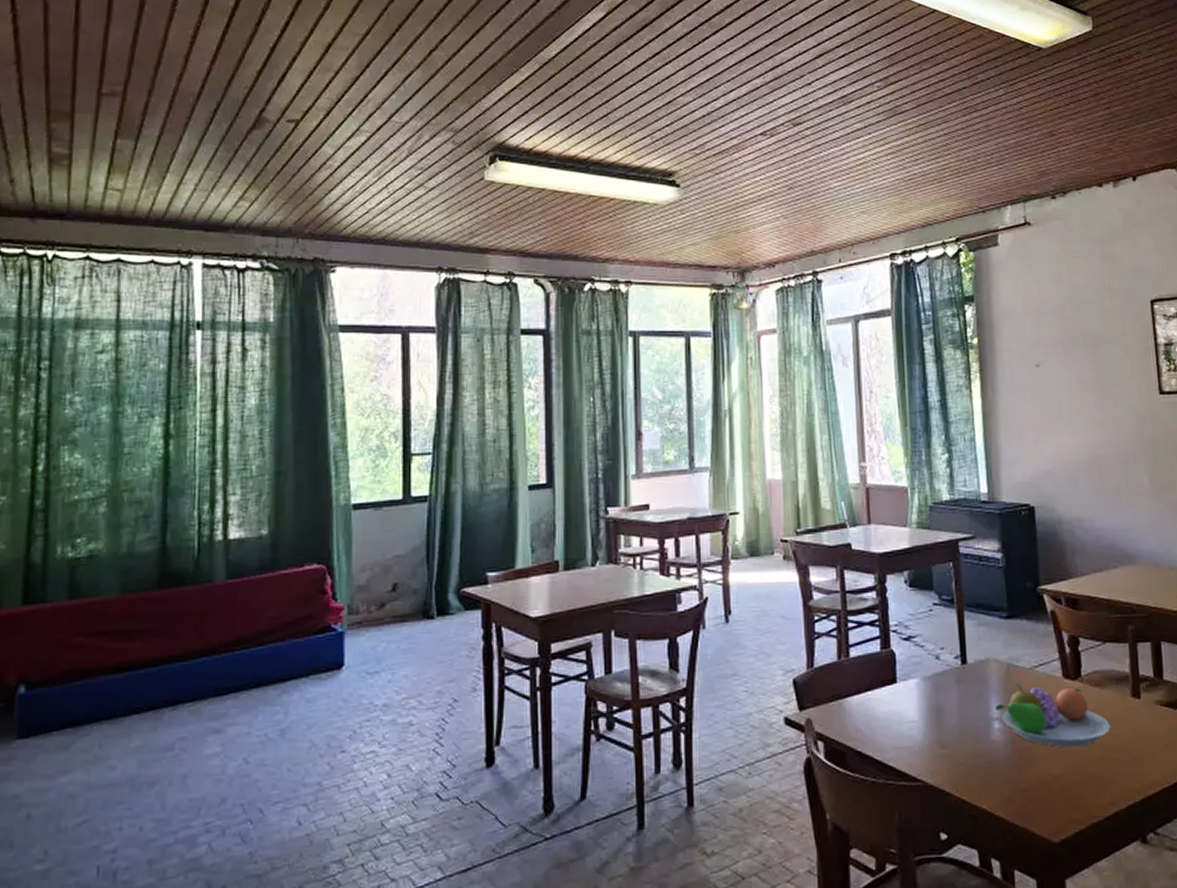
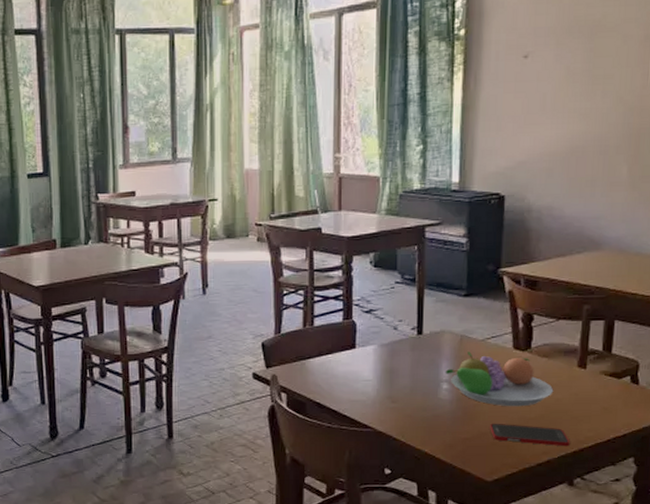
cell phone: none [1049,768,1137,794] -> present [490,423,570,447]

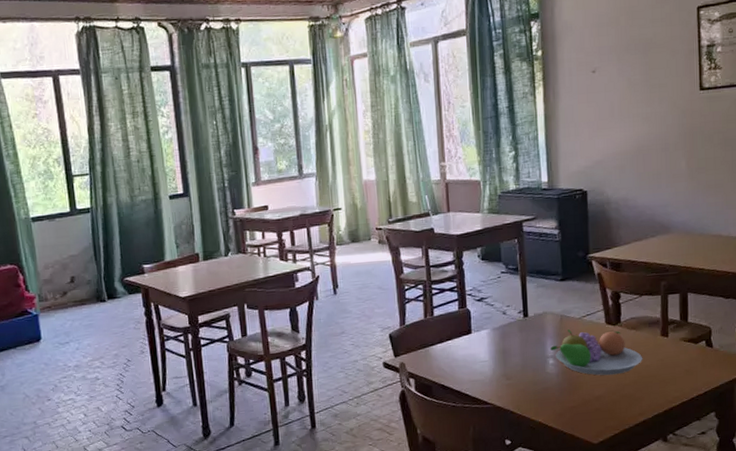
cell phone: present [490,423,570,447] -> none [592,390,661,407]

